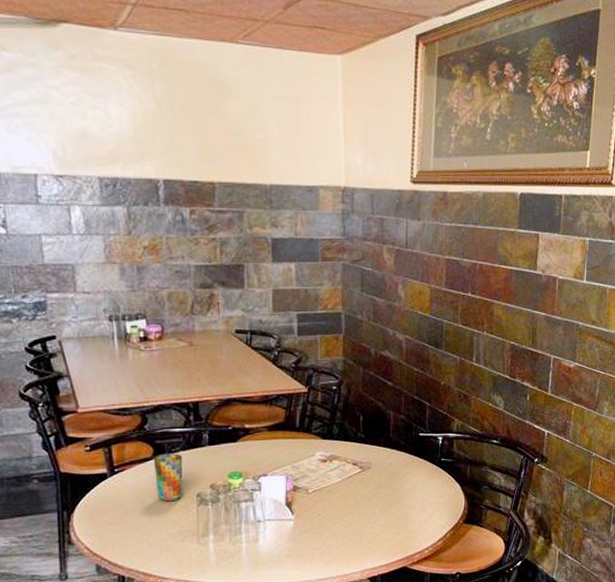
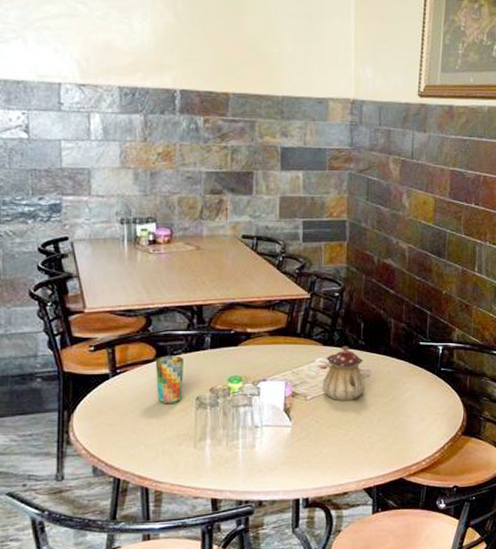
teapot: none [324,439,366,494] -> present [323,346,365,402]

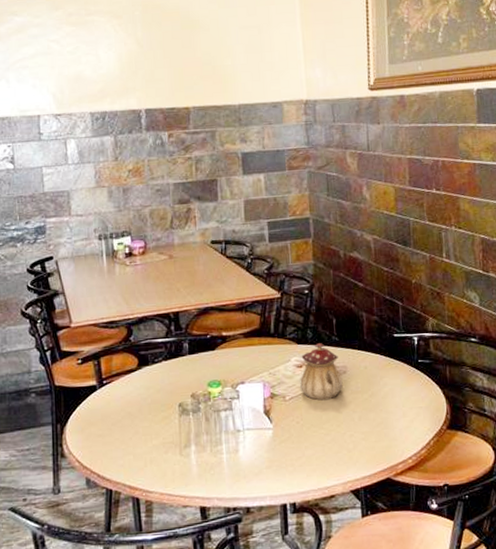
cup: present [155,355,185,404] -> none [138,363,166,413]

